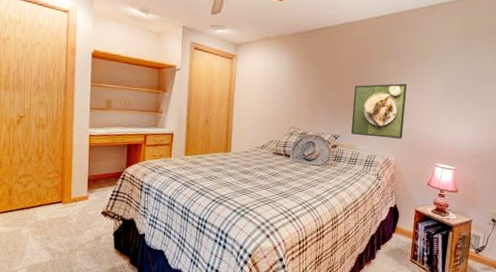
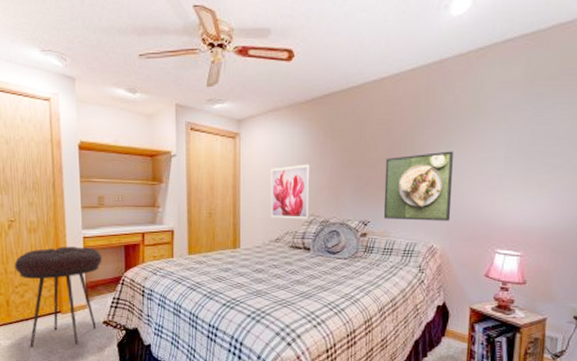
stool: none [20,142,106,235] -> present [14,246,102,348]
wall art: none [258,85,294,131] -> present [271,164,310,219]

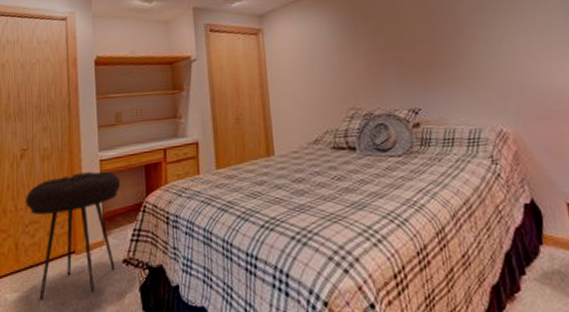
wall art: present [271,164,310,219] -> none [300,52,350,117]
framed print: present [383,151,453,221] -> none [426,19,517,104]

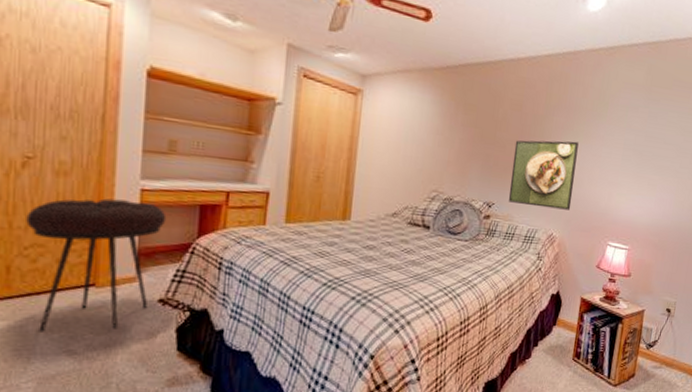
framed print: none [426,19,517,104] -> present [508,140,579,210]

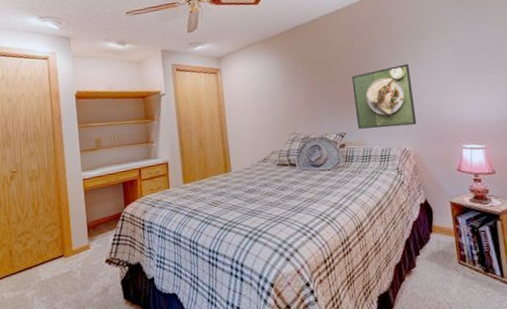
stool: present [26,198,167,332] -> none [17,188,102,297]

